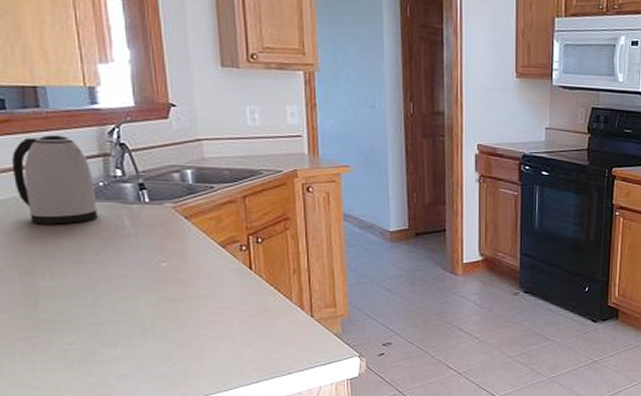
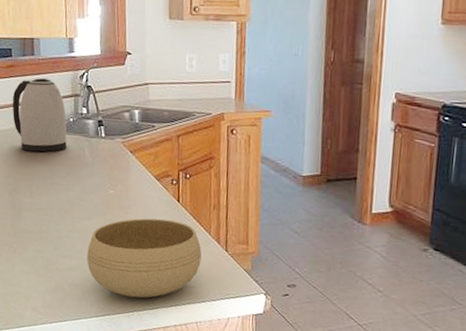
bowl: none [138,289,283,381] -> present [87,218,202,298]

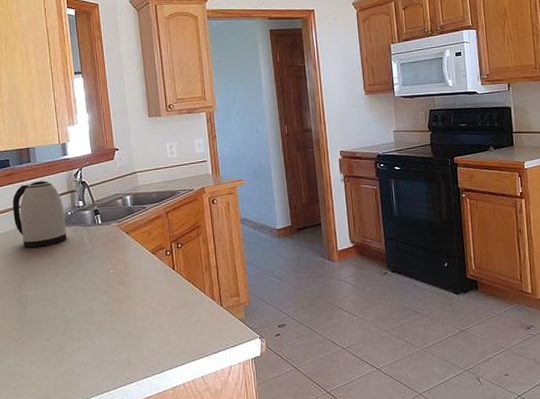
bowl: present [87,218,202,298] -> none [94,287,200,366]

